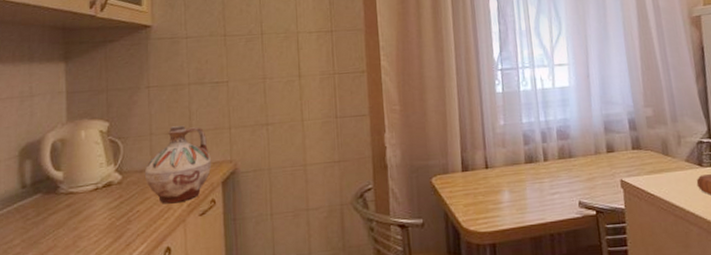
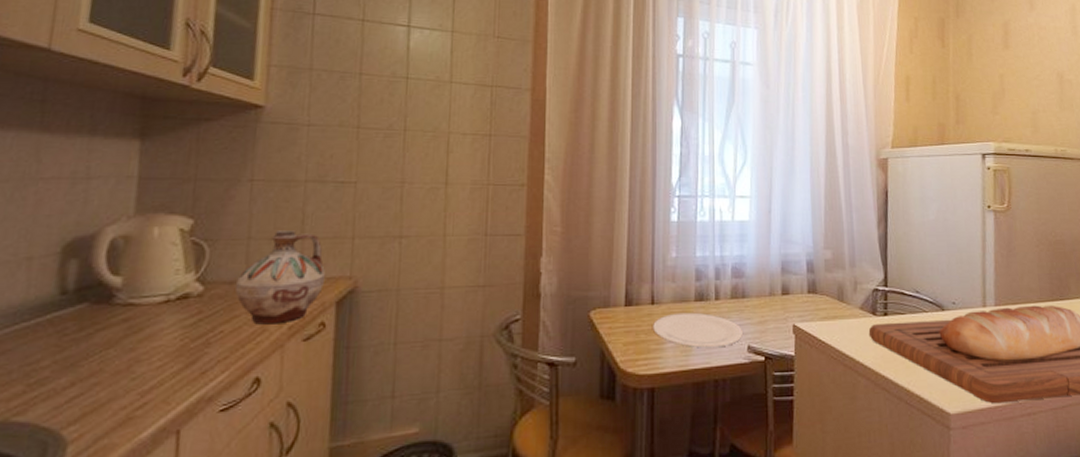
plate: none [489,173,573,206] -> present [653,312,743,348]

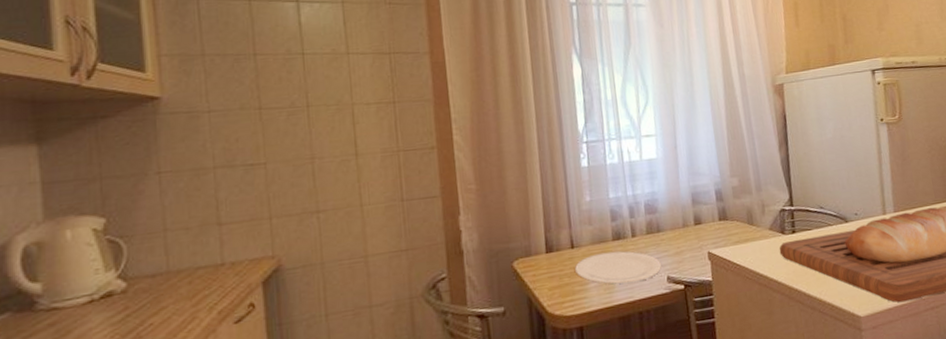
ceramic jug: present [235,230,325,325] -> none [158,217,248,313]

